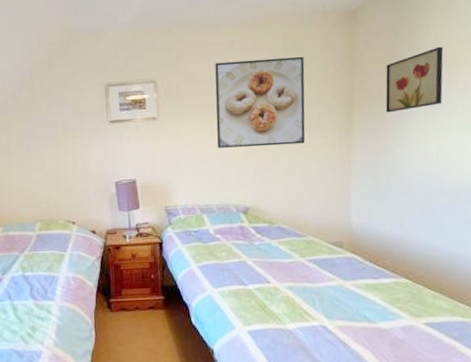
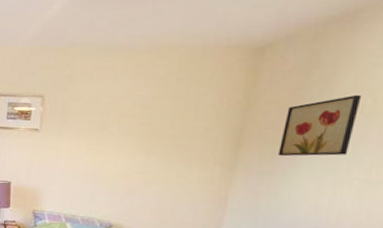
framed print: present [215,56,305,148] -> none [91,85,197,174]

